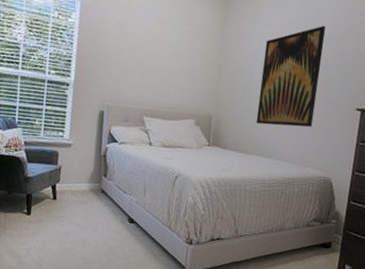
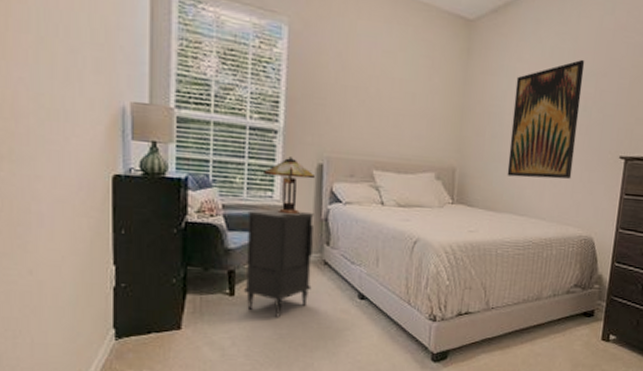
nightstand: none [37,146,95,234] -> present [243,209,315,317]
table lamp: none [57,104,98,151] -> present [264,157,316,215]

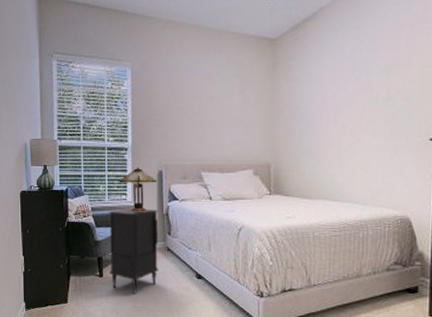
wall art: present [507,59,585,179] -> none [317,55,385,167]

